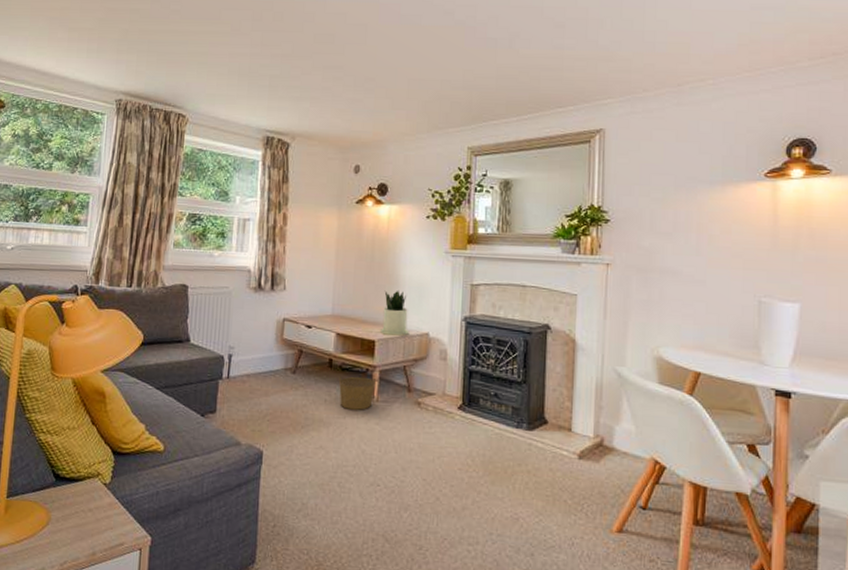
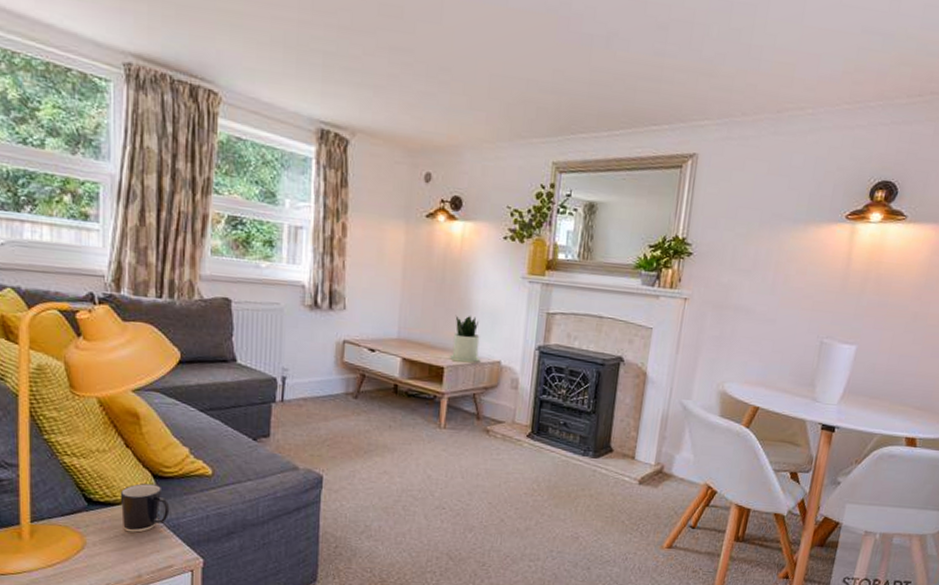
mug: none [82,460,125,509] -> present [120,483,170,533]
basket: present [338,376,375,411] -> none [404,402,443,438]

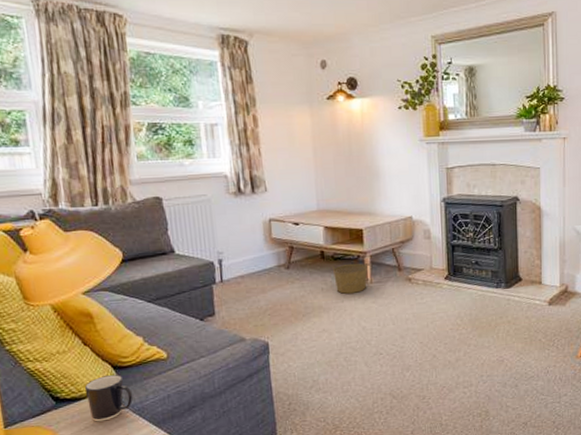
basket: none [404,402,443,438] -> present [332,263,368,295]
planter: present [449,315,481,363] -> none [365,180,394,223]

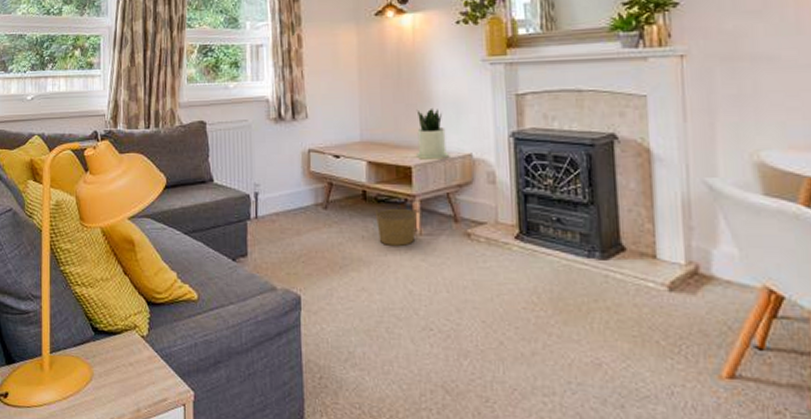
mug: present [84,375,133,422] -> none [120,311,163,363]
planter: none [365,180,394,223] -> present [415,107,450,159]

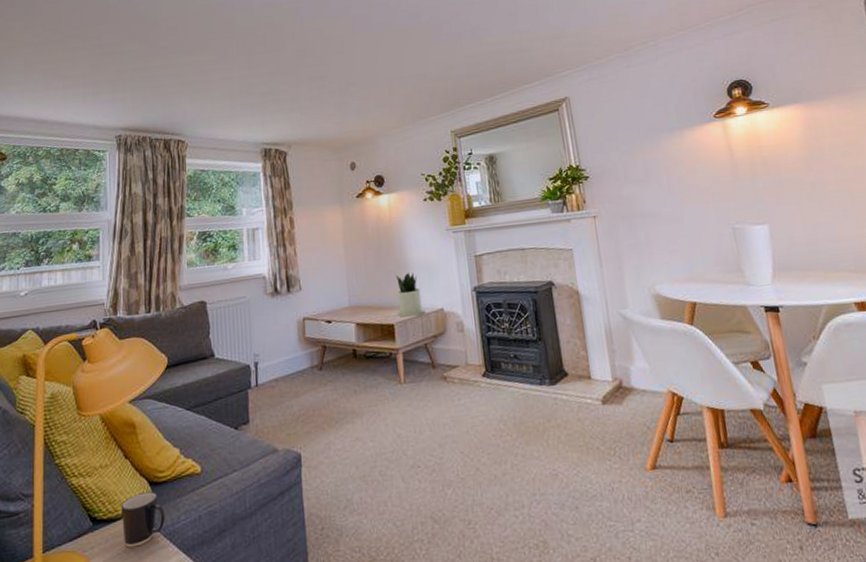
mug: none [120,311,163,363] -> present [120,492,166,548]
basket: present [374,208,417,247] -> none [364,361,401,397]

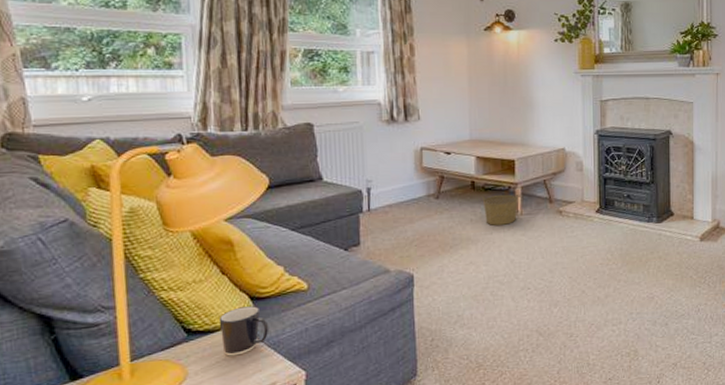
basket: none [364,361,401,397] -> present [482,194,518,226]
planter: present [395,272,425,317] -> none [518,111,547,154]

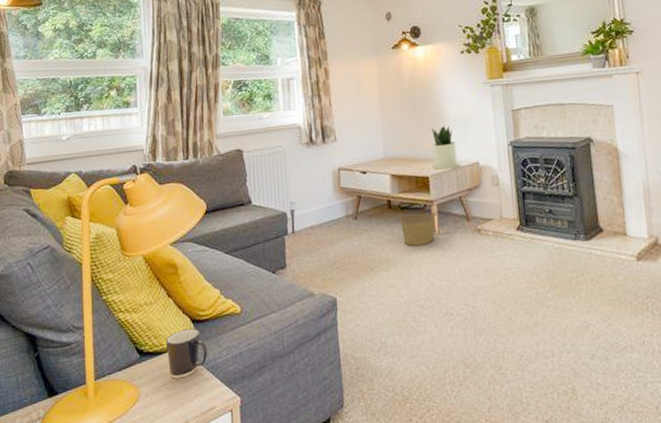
planter: none [518,111,547,154] -> present [431,125,461,170]

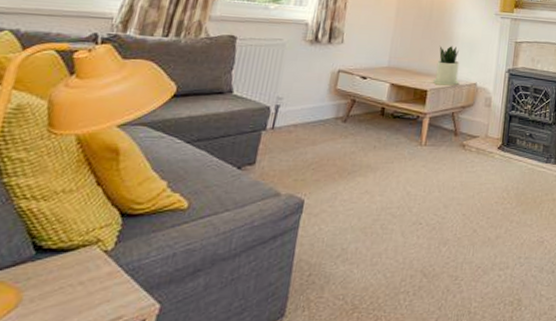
mug: present [165,329,208,379] -> none [72,224,133,281]
basket: present [399,212,435,247] -> none [389,123,425,156]

